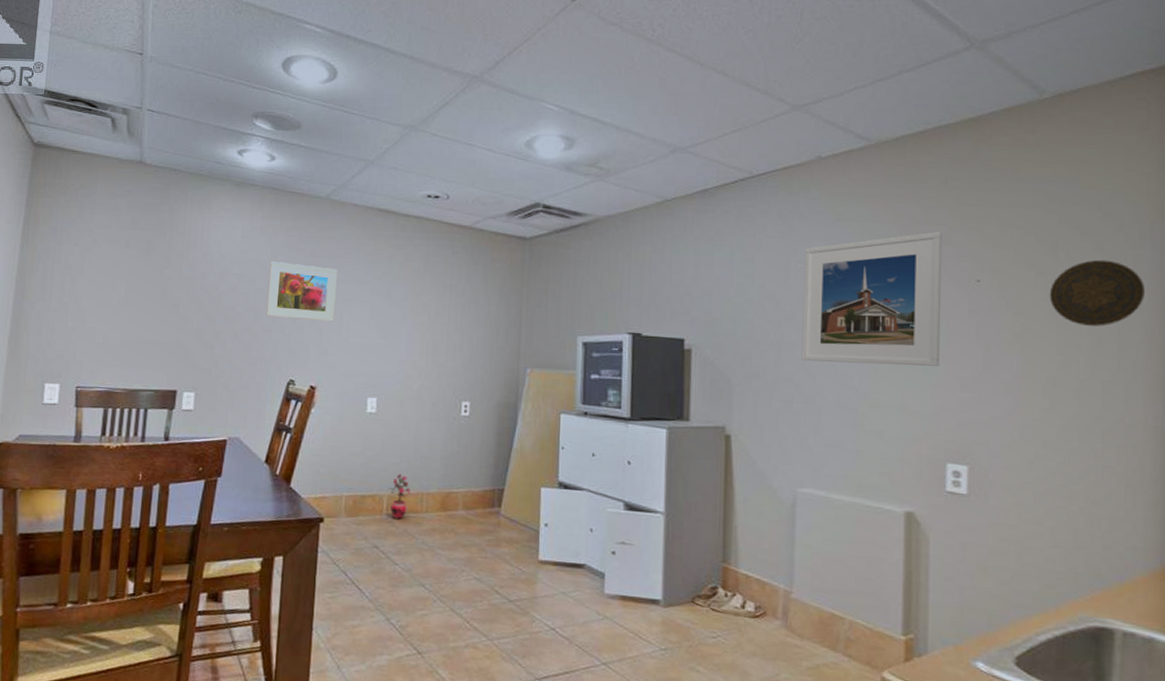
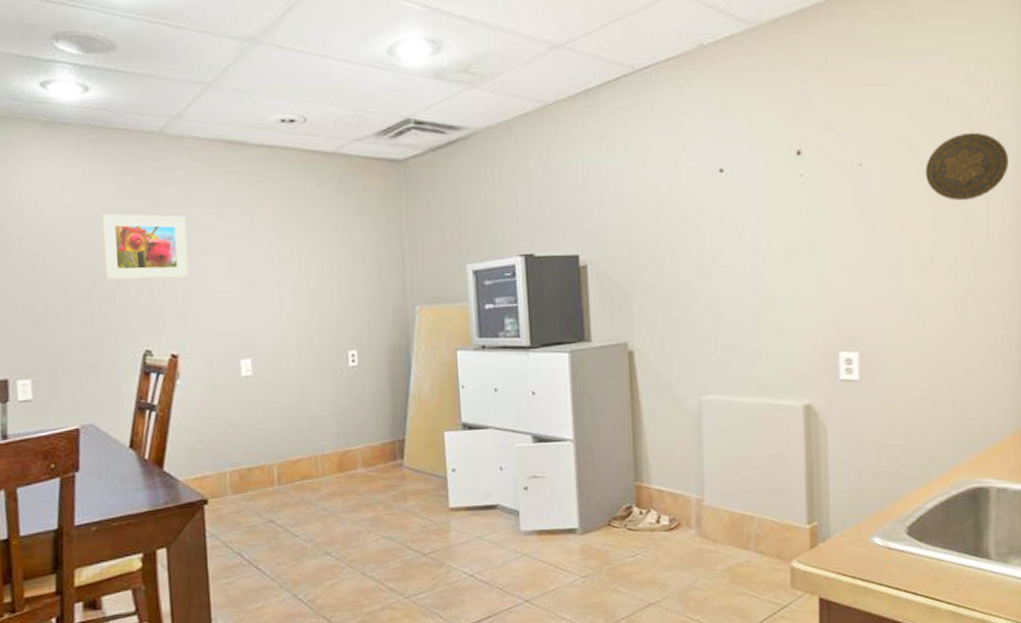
potted plant: present [388,474,411,520] -> none [277,439,302,489]
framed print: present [801,232,943,366] -> none [694,117,828,266]

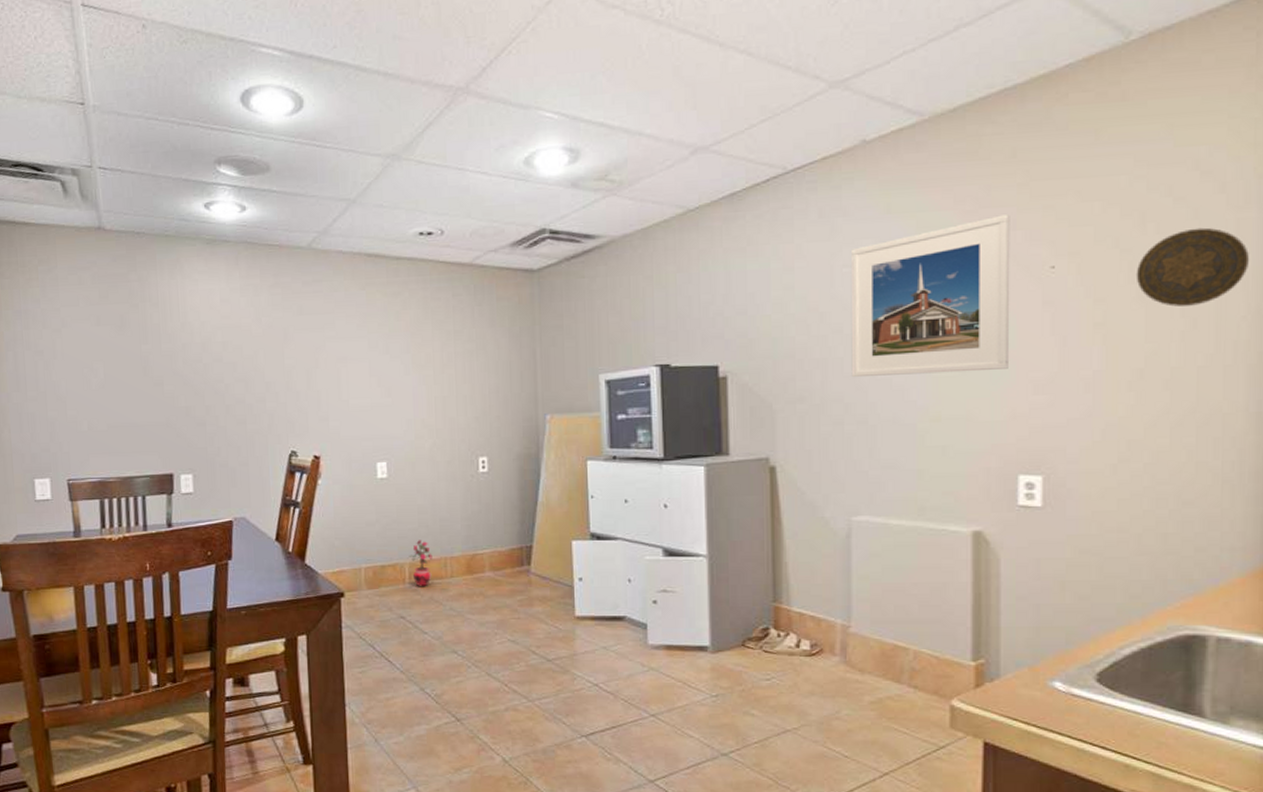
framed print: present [101,213,189,281] -> none [254,323,331,386]
potted plant: none [277,439,302,489] -> present [409,540,433,587]
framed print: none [694,117,828,266] -> present [850,215,1010,378]

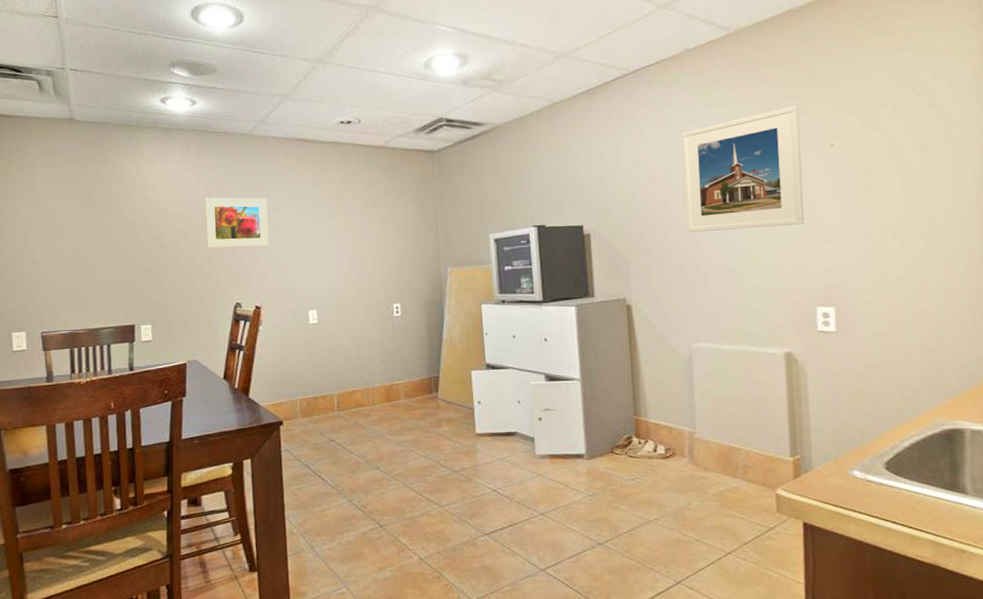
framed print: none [254,323,331,386] -> present [204,197,270,249]
potted plant: present [409,540,433,587] -> none [337,374,357,414]
decorative plate: present [1136,227,1249,307] -> none [893,114,973,174]

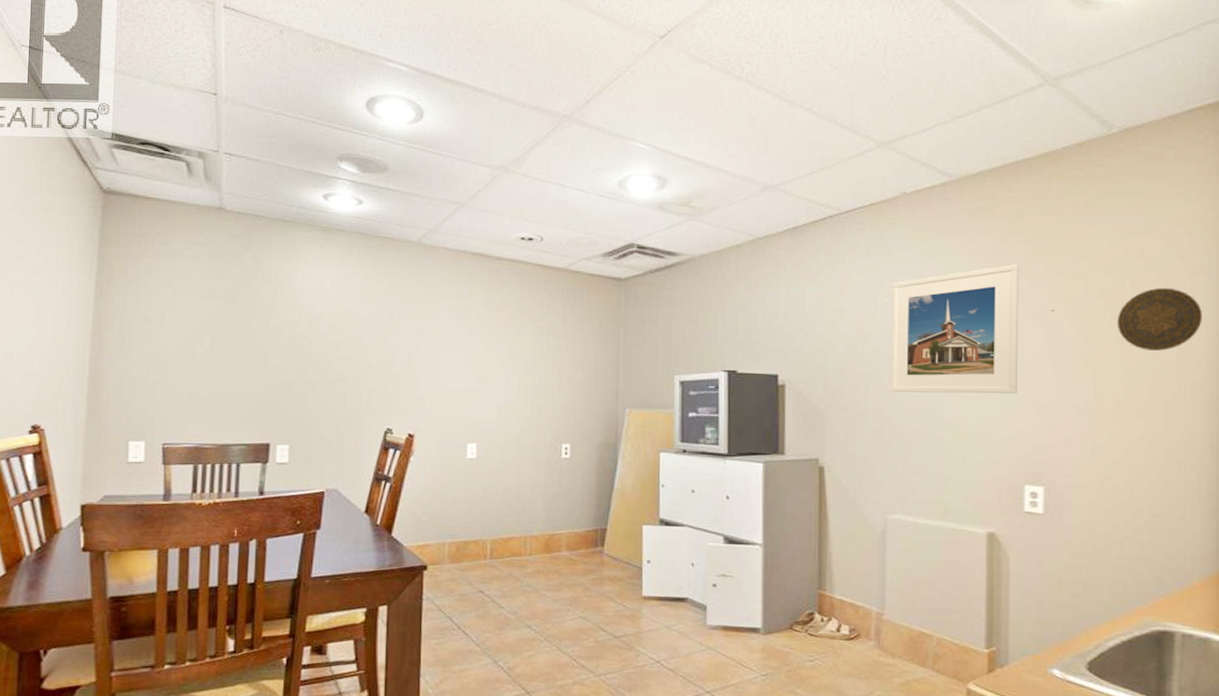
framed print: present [204,197,270,249] -> none [360,308,432,368]
decorative plate: none [893,114,973,174] -> present [1117,287,1202,351]

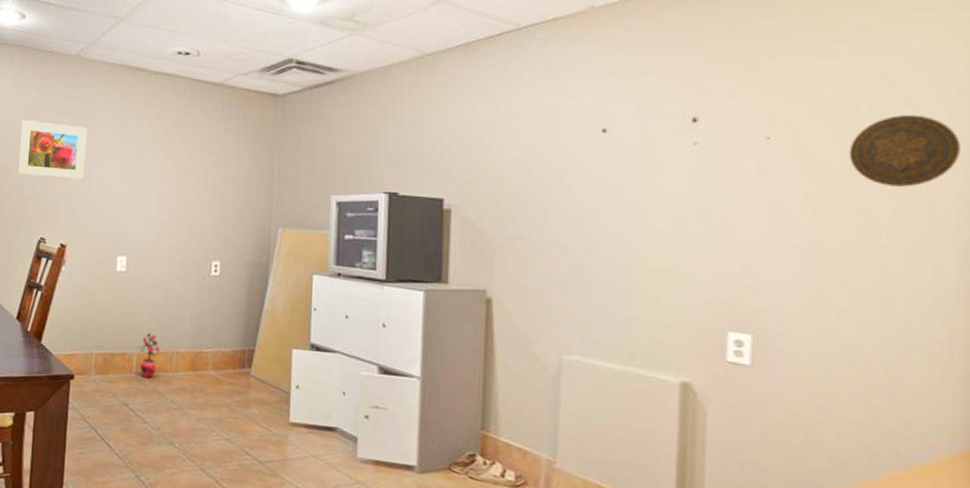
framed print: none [360,308,432,368] -> present [17,119,87,180]
potted plant: none [491,518,514,564] -> present [138,333,160,378]
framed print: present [890,264,1020,394] -> none [569,85,729,229]

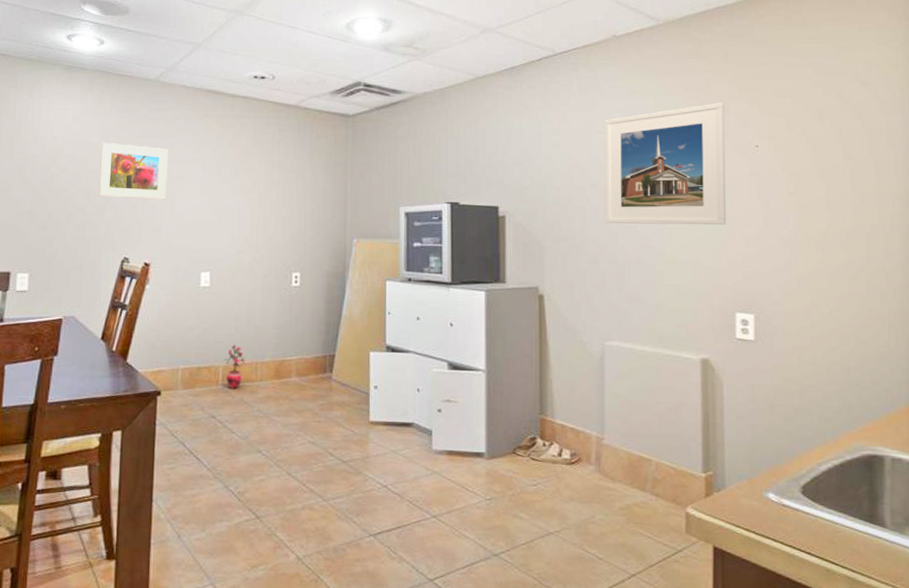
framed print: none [569,85,729,229] -> present [604,102,726,225]
decorative plate: present [848,114,960,187] -> none [818,124,898,184]

